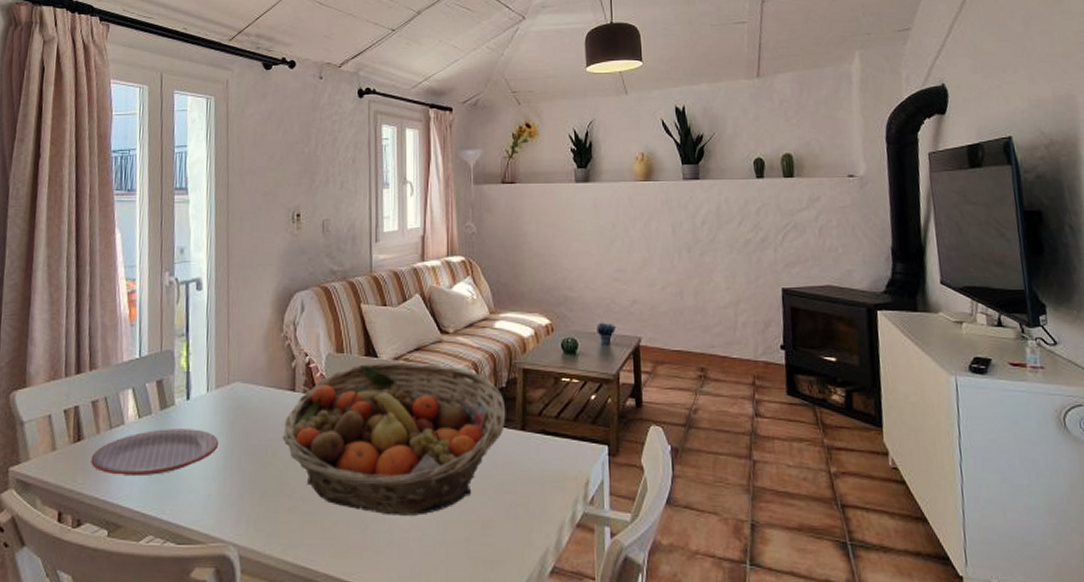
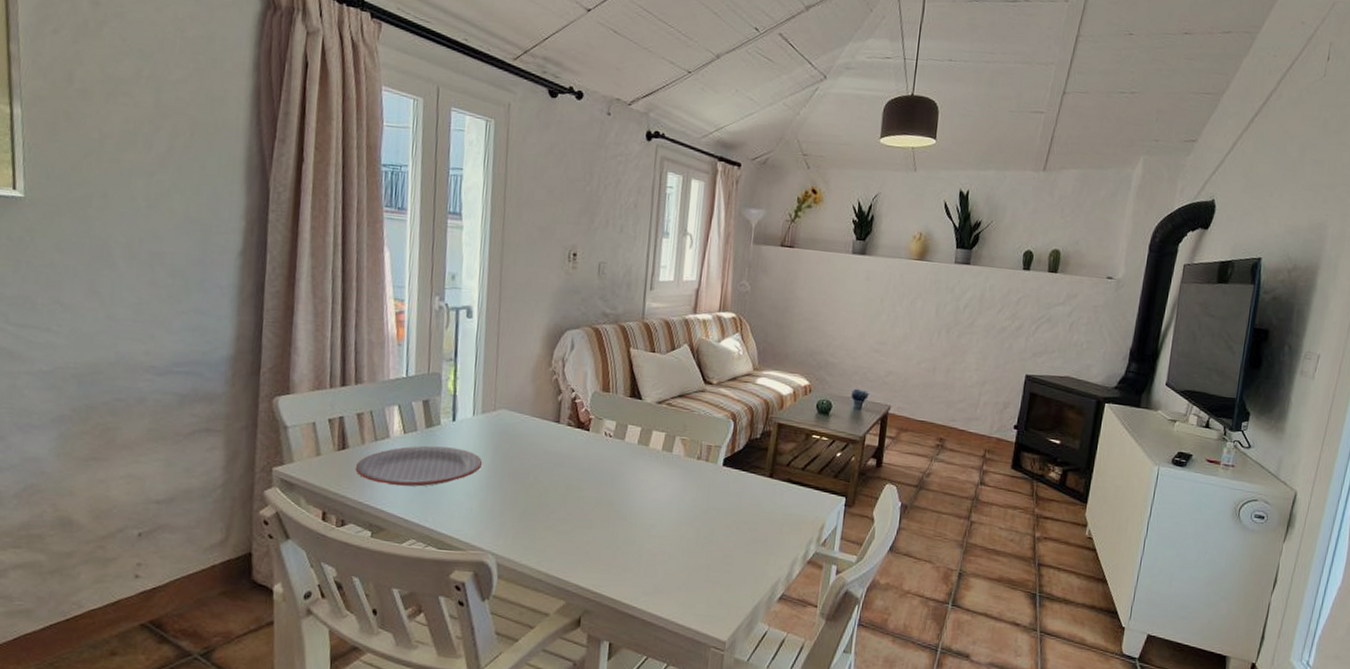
fruit basket: present [282,362,506,516] -> none [544,404,758,543]

